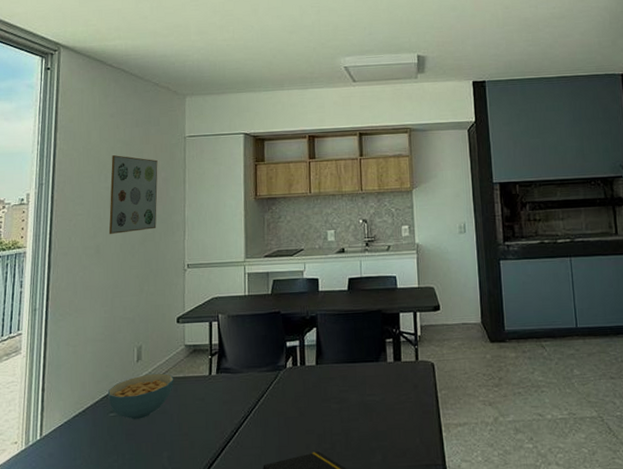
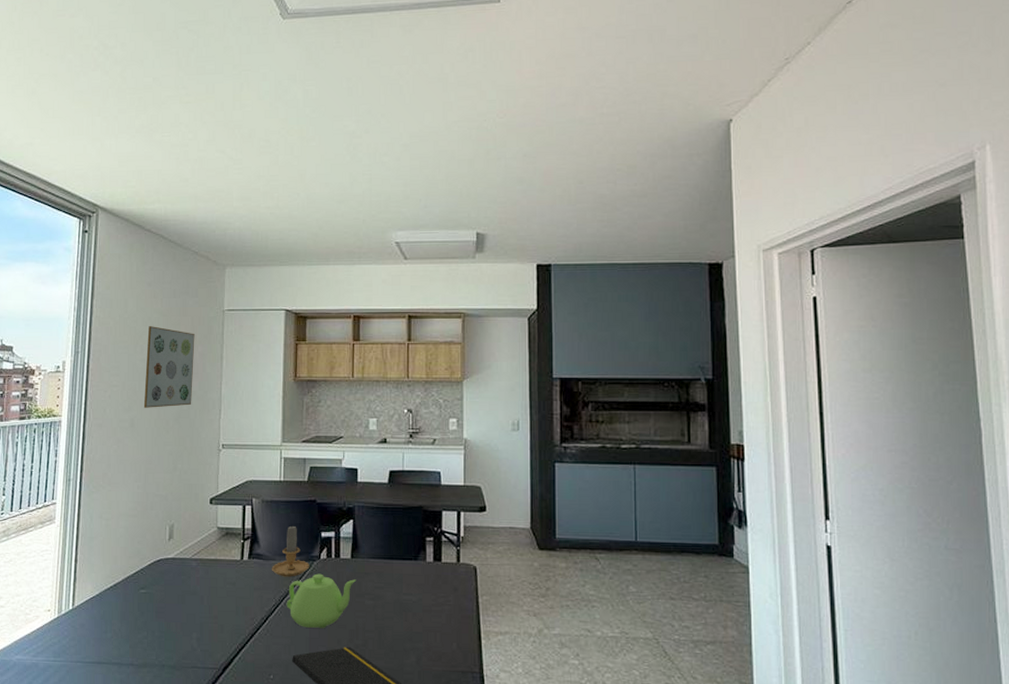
cereal bowl: present [108,373,174,419] -> none [140,553,205,598]
candle: none [240,336,277,389] -> present [272,524,310,577]
teapot: none [255,382,322,436] -> present [286,573,357,628]

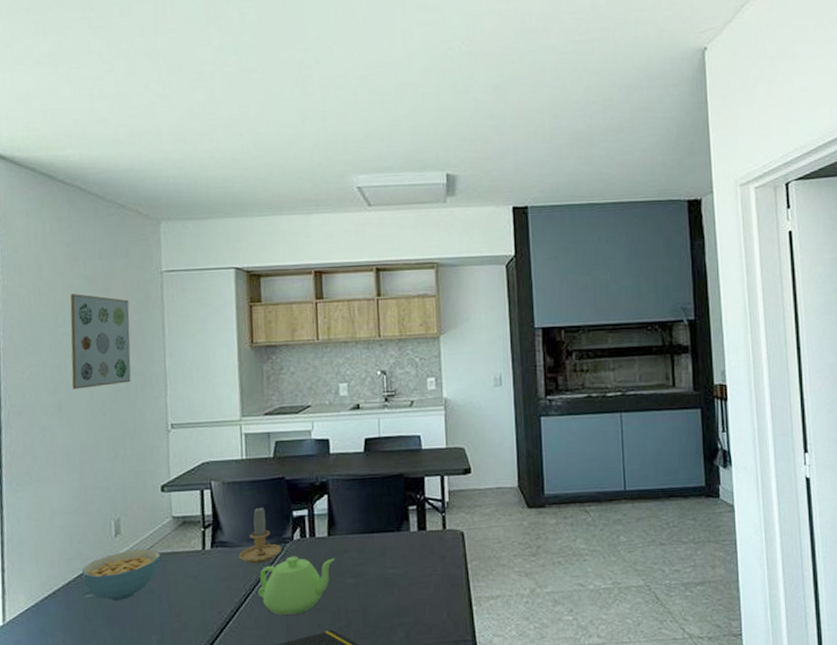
cereal bowl: none [140,553,205,598] -> present [82,548,161,601]

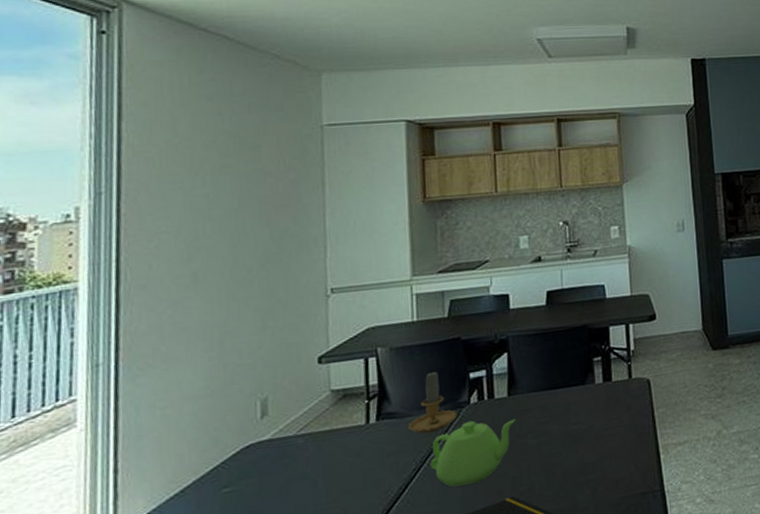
wall art: present [70,294,131,389] -> none [211,151,284,256]
cereal bowl: present [82,548,161,601] -> none [219,428,317,492]

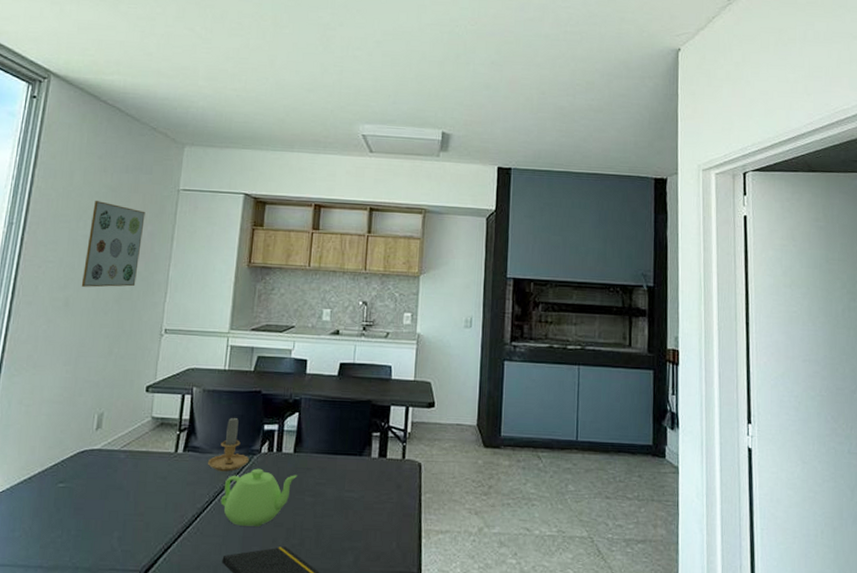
wall art: none [211,151,284,256] -> present [81,201,145,287]

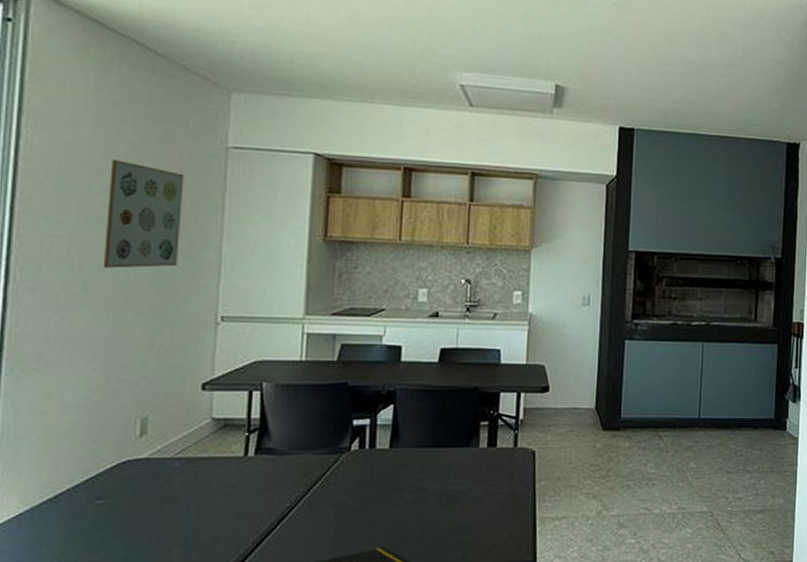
candle: present [208,416,249,472] -> none [287,412,337,474]
teapot: present [220,468,298,527] -> none [304,467,395,530]

